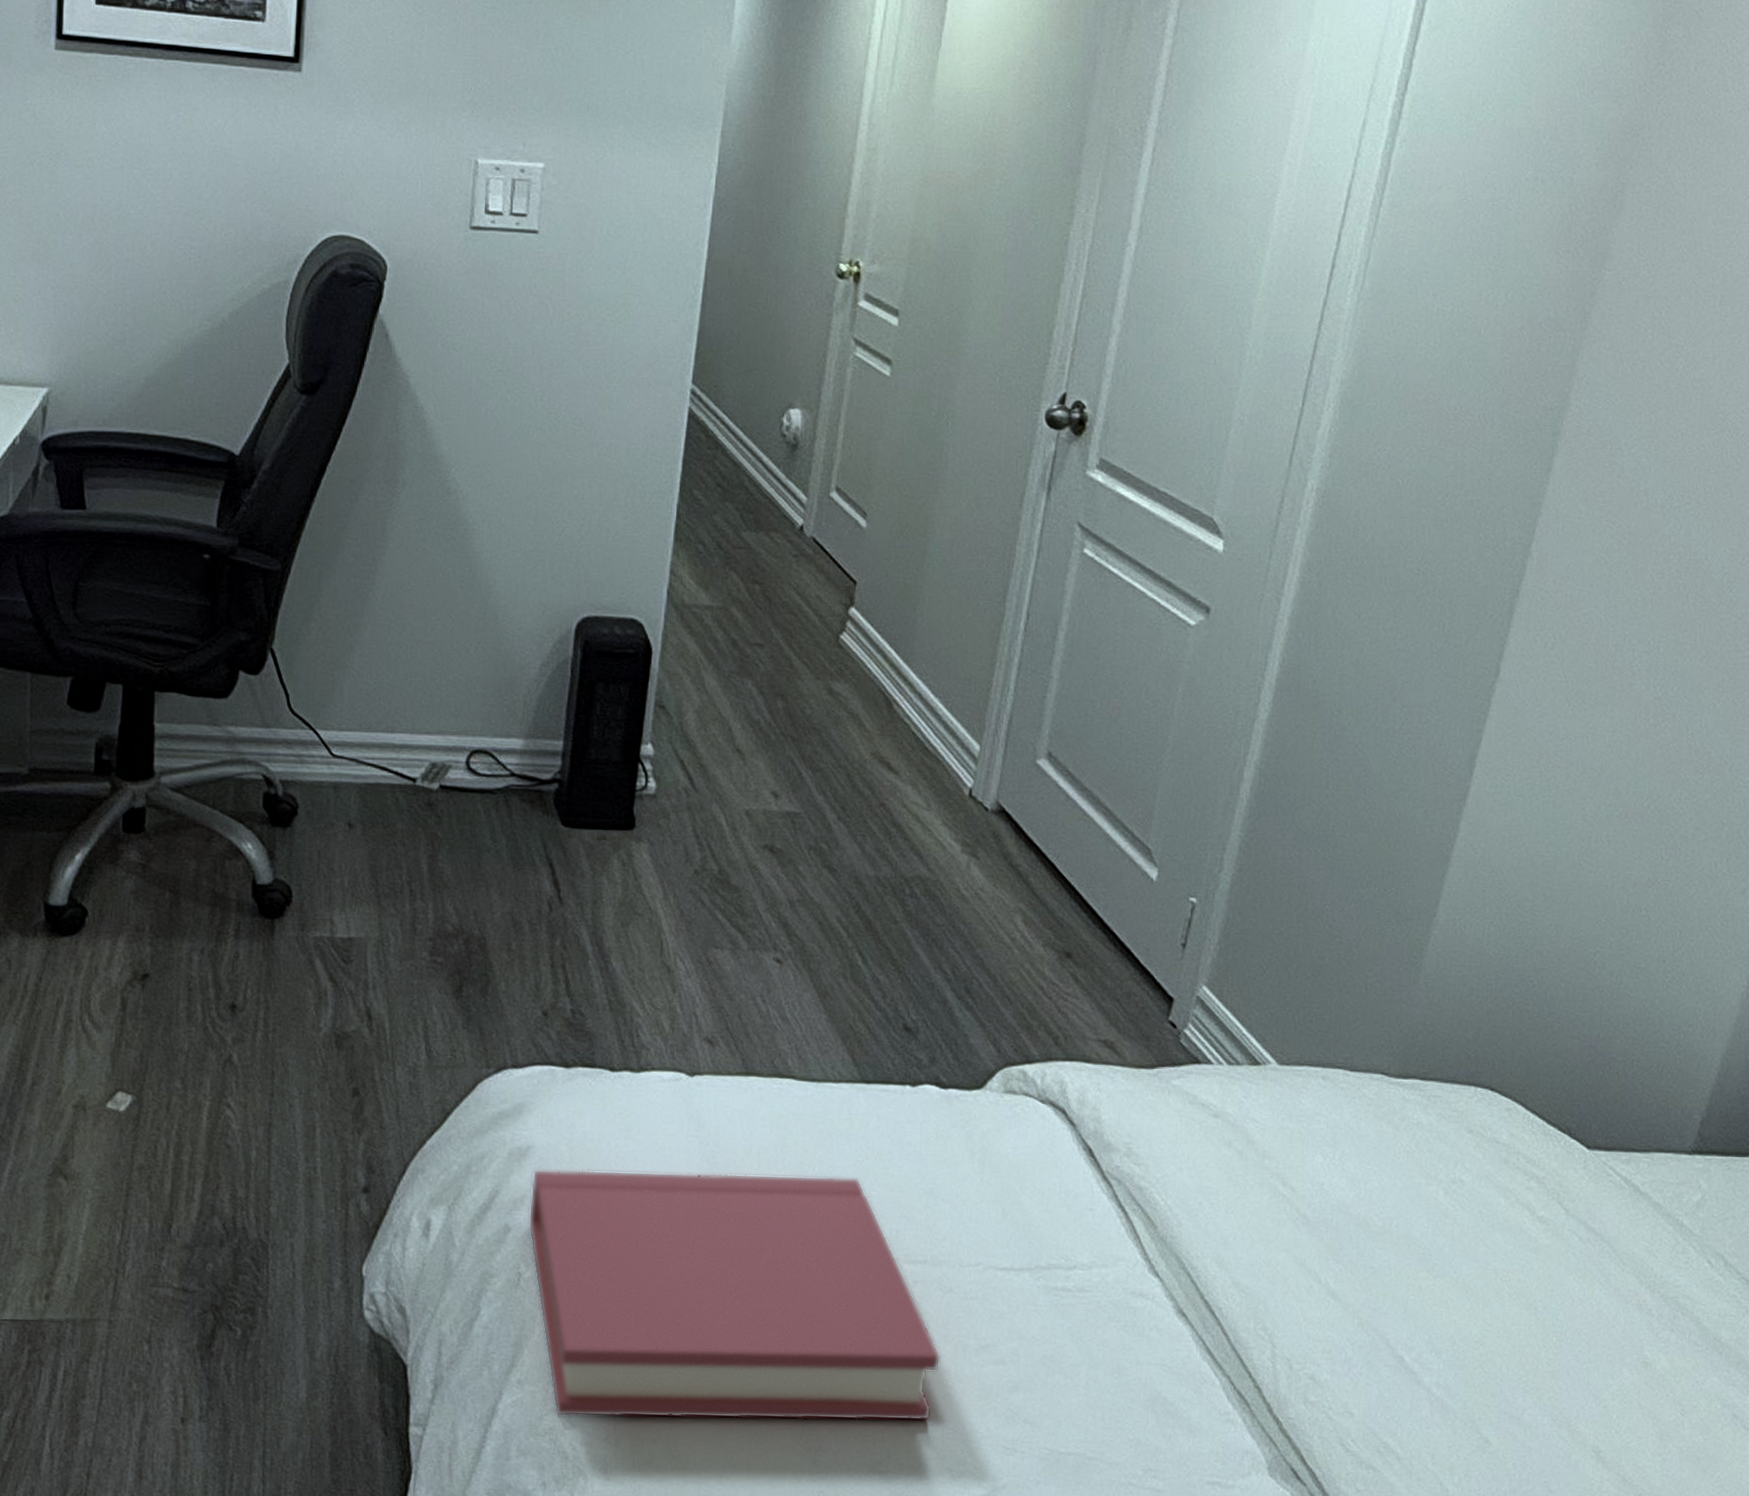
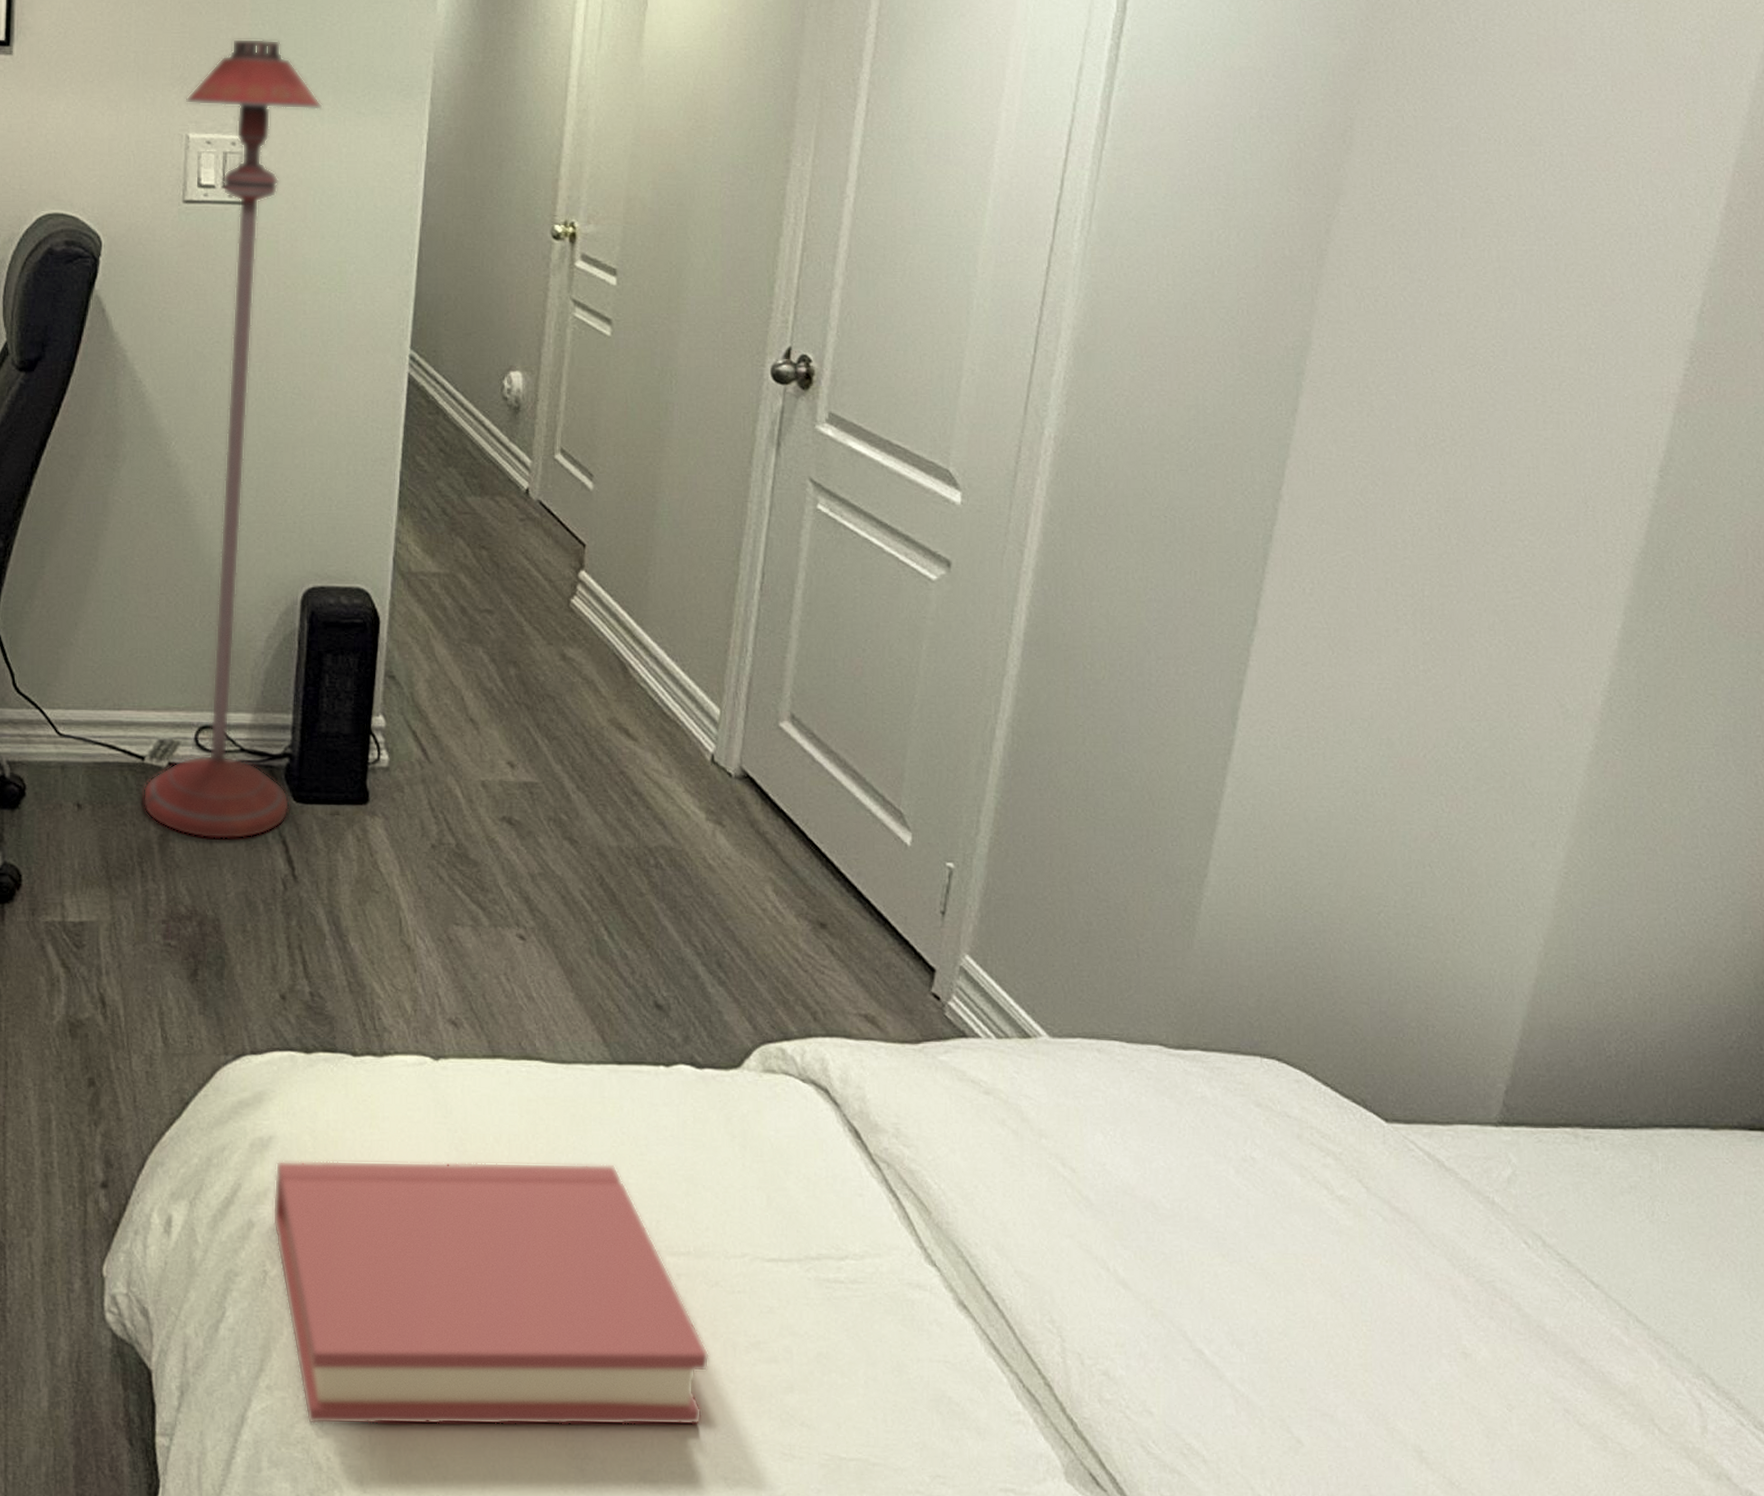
floor lamp: none [413,63,613,862] -> present [143,38,323,840]

